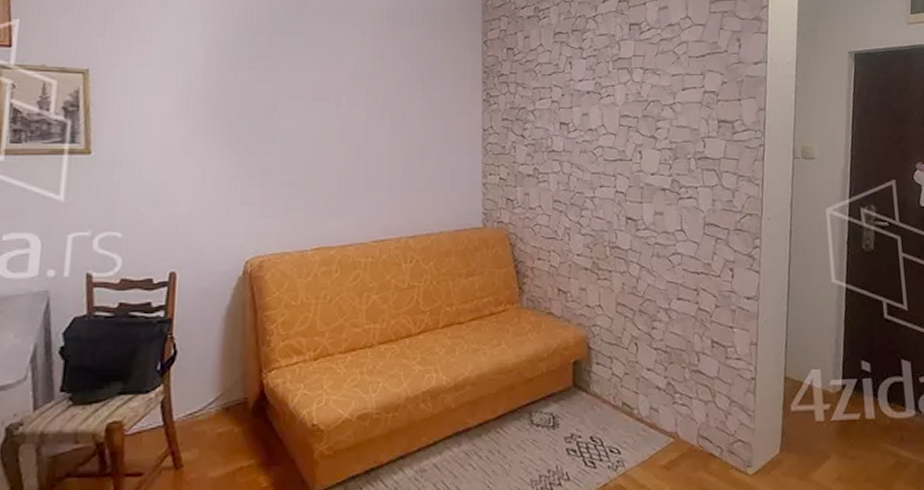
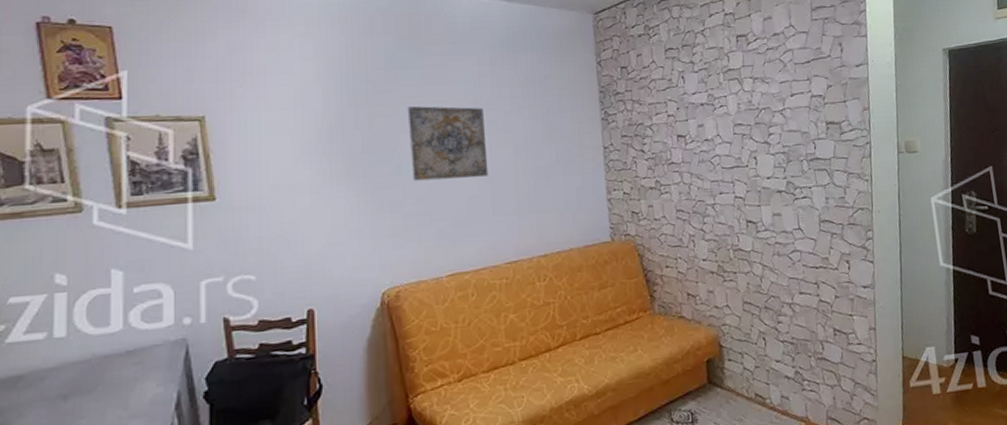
wall art: none [286,73,364,150] -> present [407,105,489,181]

